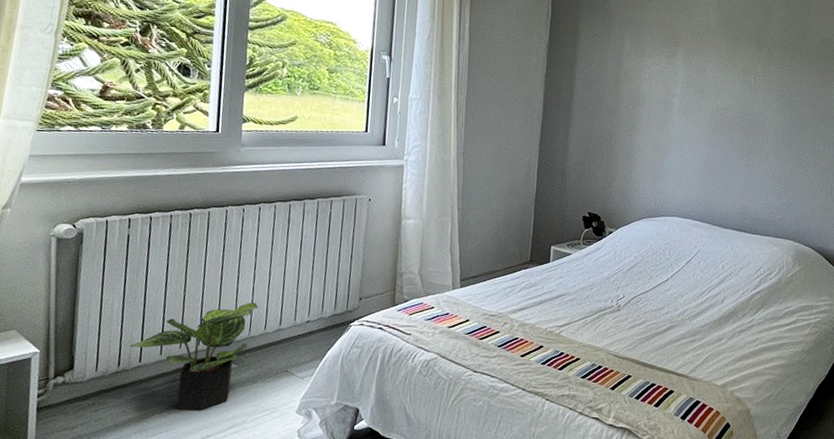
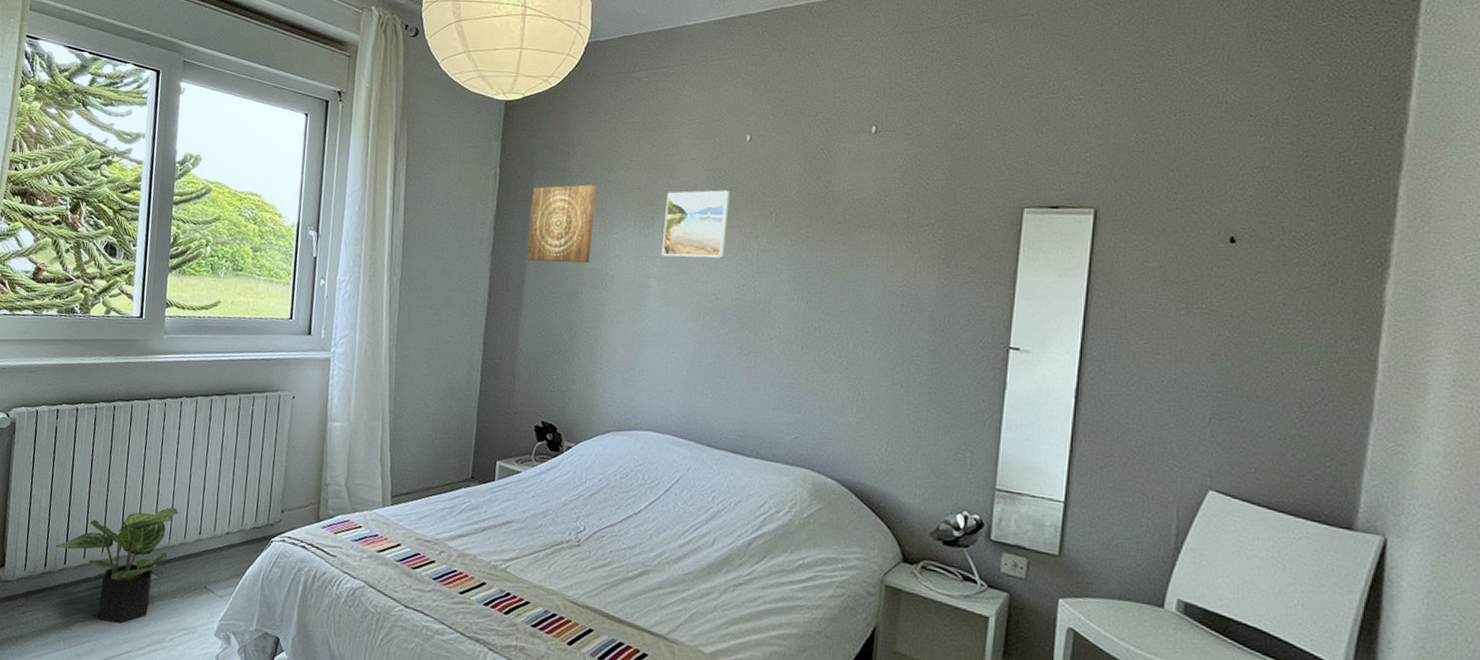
wall art: none [574,21,631,85] -> present [526,184,597,263]
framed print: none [682,28,734,82] -> present [661,190,731,259]

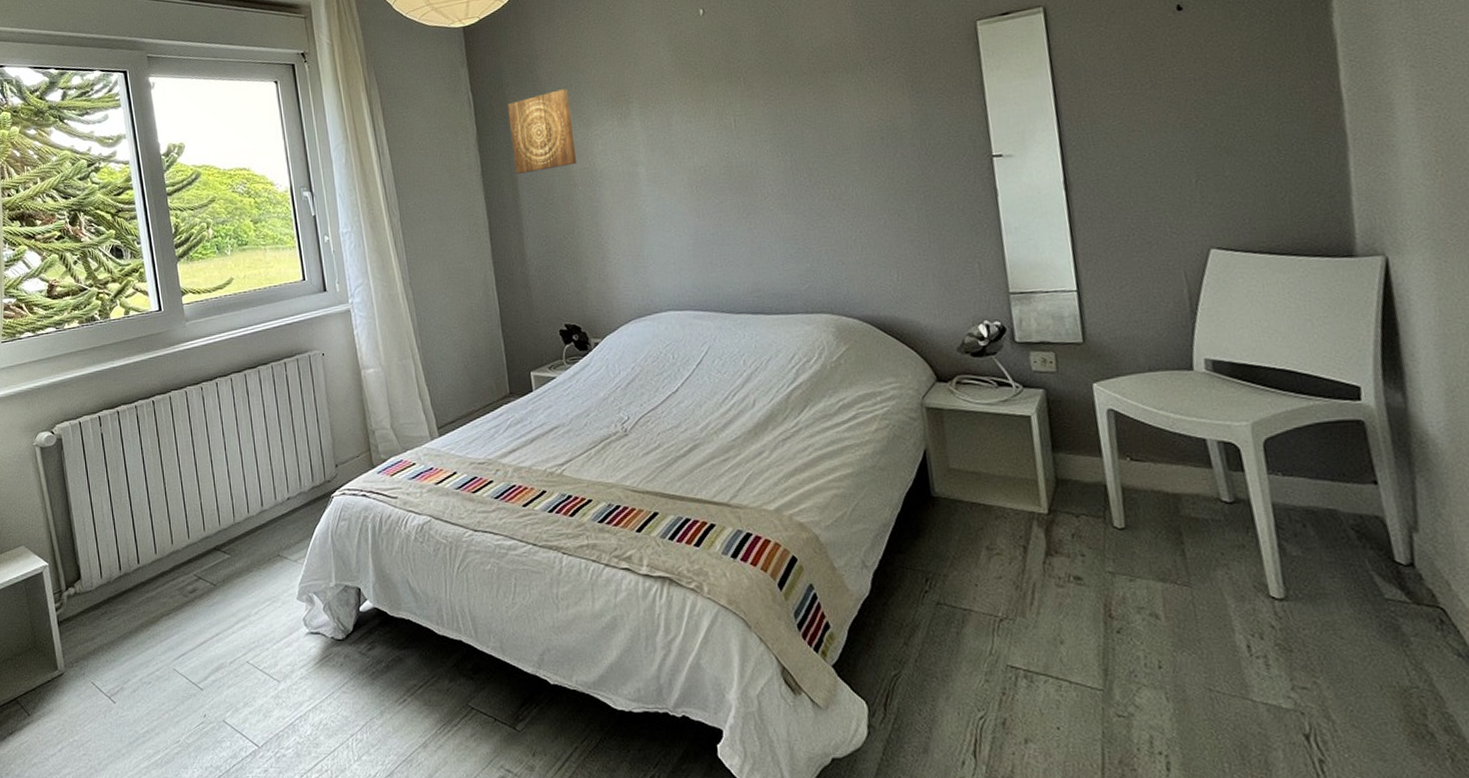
potted plant: present [55,507,179,624] -> none [126,486,240,609]
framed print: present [661,190,731,259] -> none [636,66,704,142]

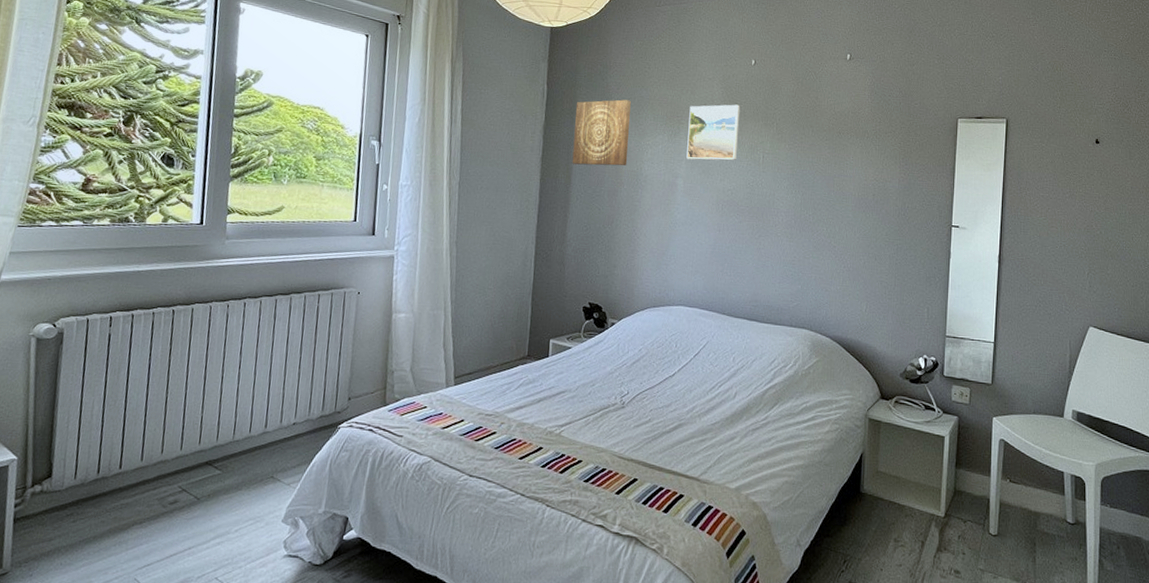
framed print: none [636,66,704,142] -> present [686,104,740,161]

